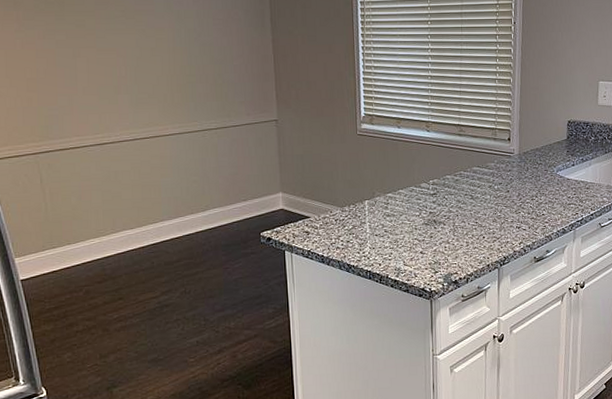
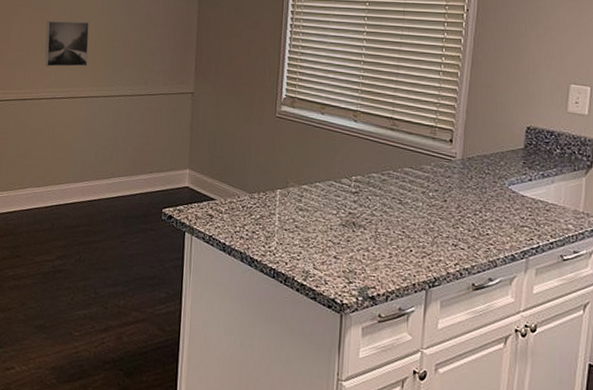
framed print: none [115,59,166,108] -> present [44,21,89,67]

